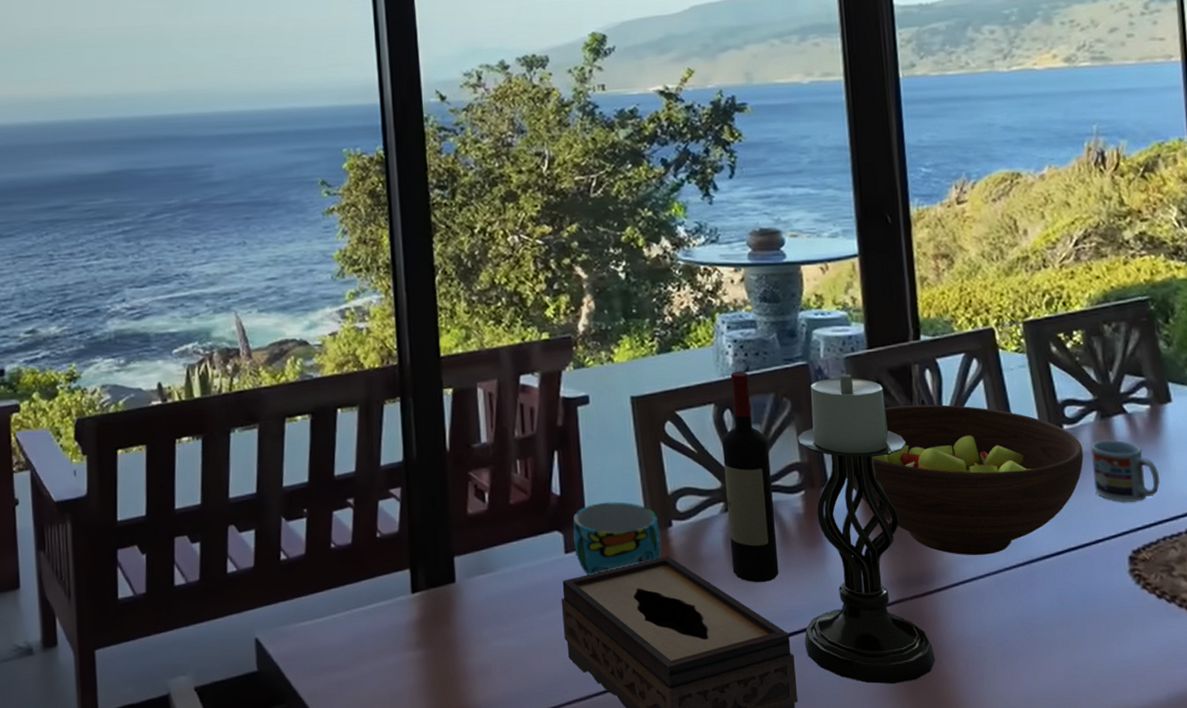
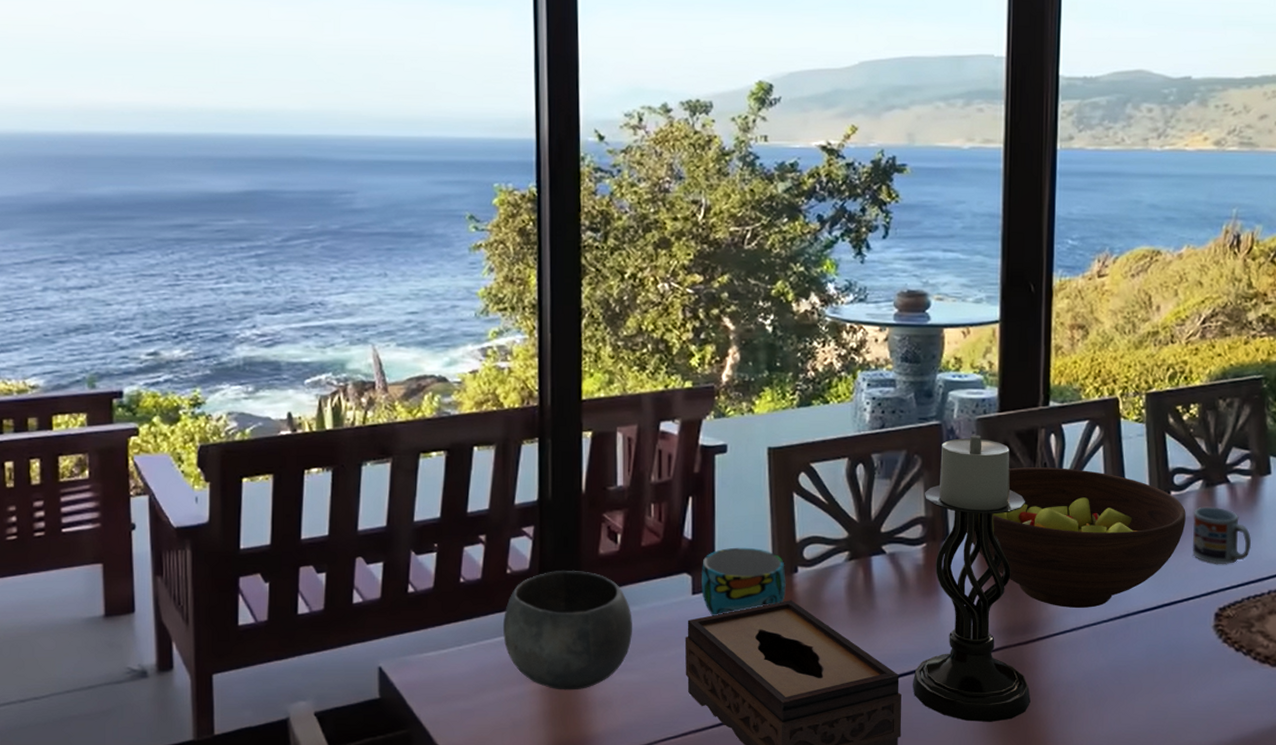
bowl: none [375,532,507,659] -> present [502,571,632,690]
wine bottle: present [722,371,779,583] -> none [851,428,897,628]

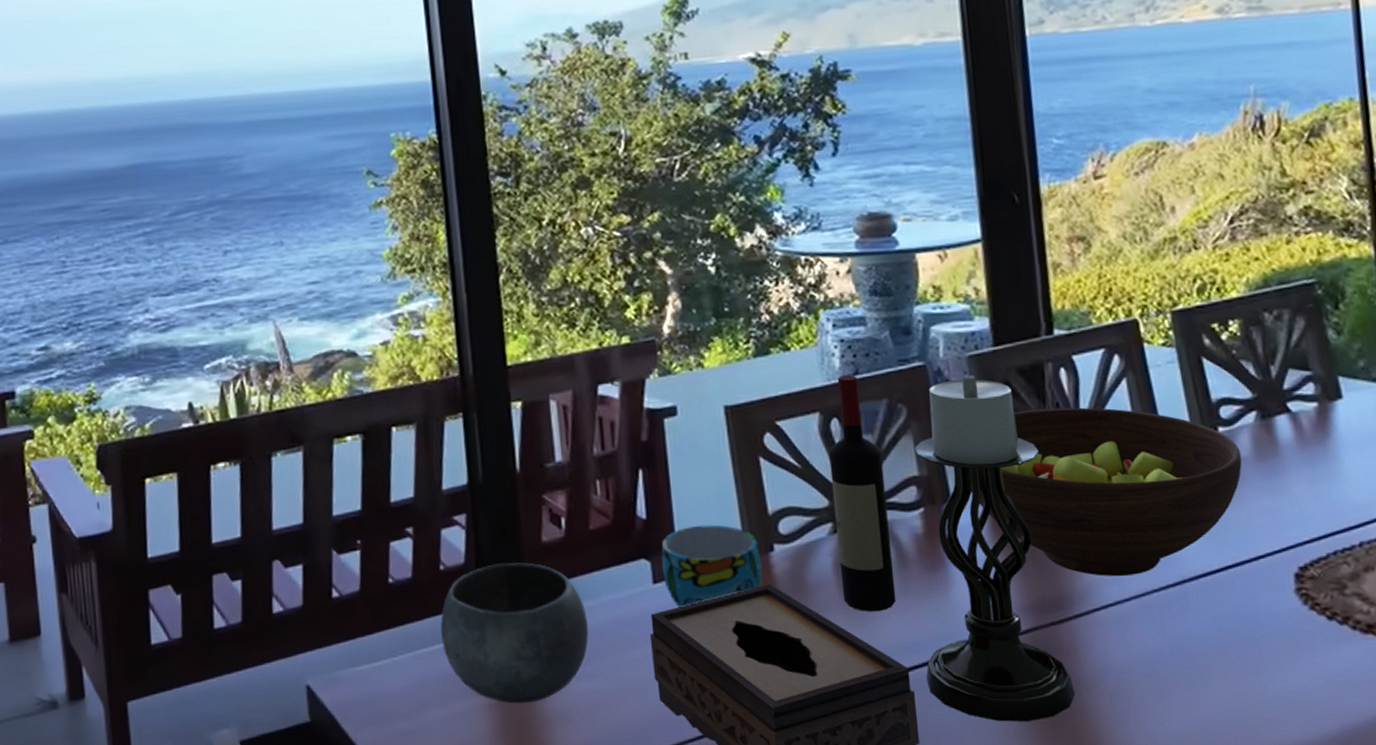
wine bottle: none [851,428,897,628] -> present [829,375,897,612]
cup: present [1192,506,1251,565] -> none [1250,443,1329,514]

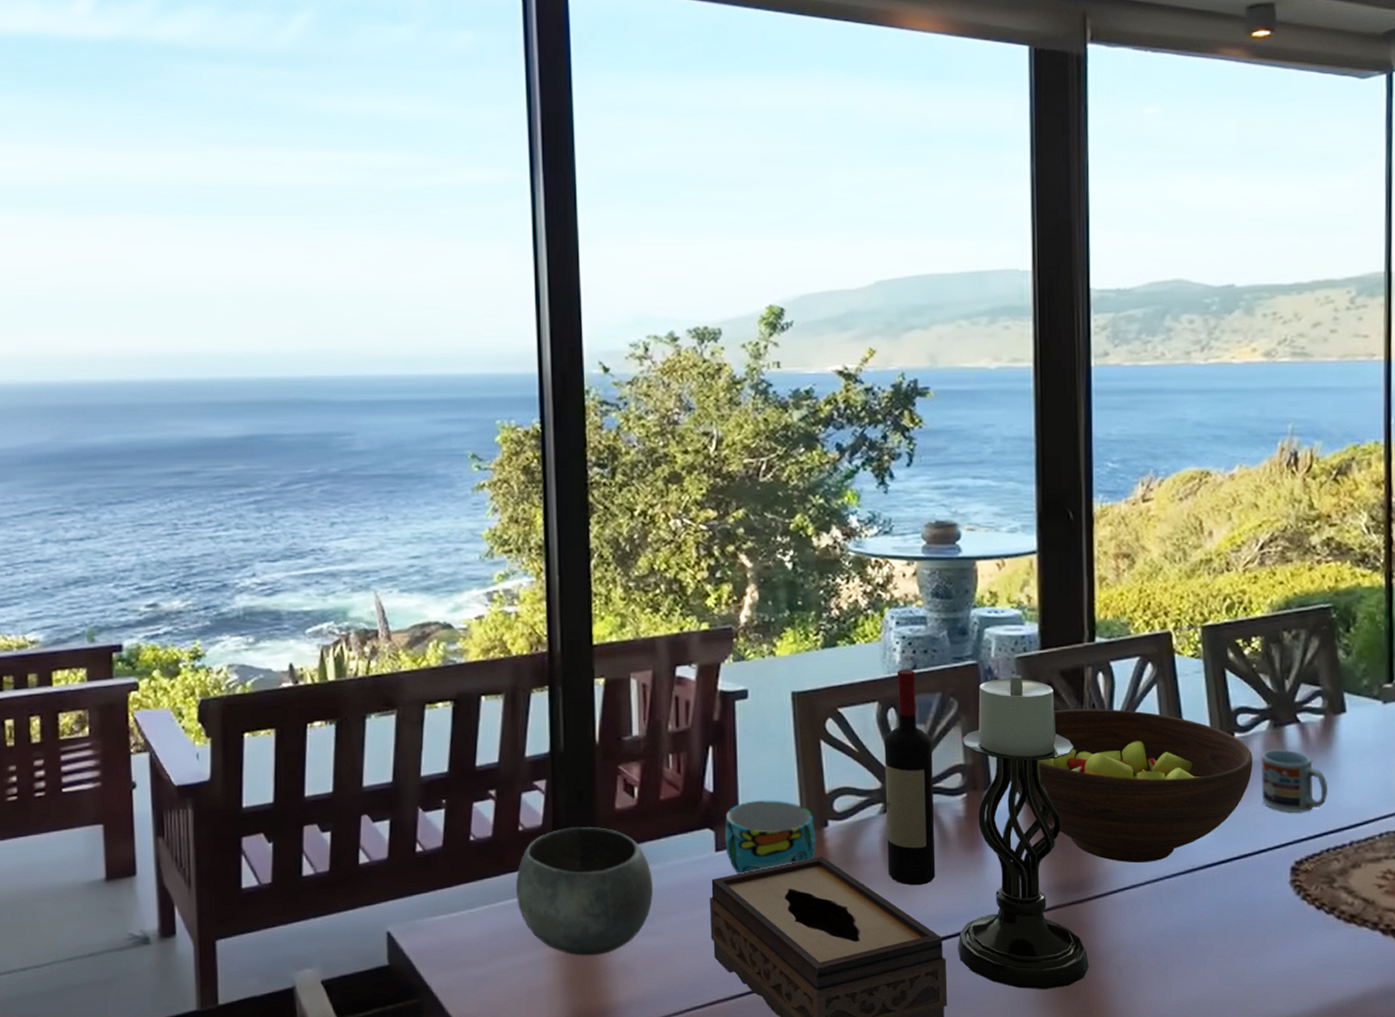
cup: none [1250,443,1329,514] -> present [1261,749,1328,814]

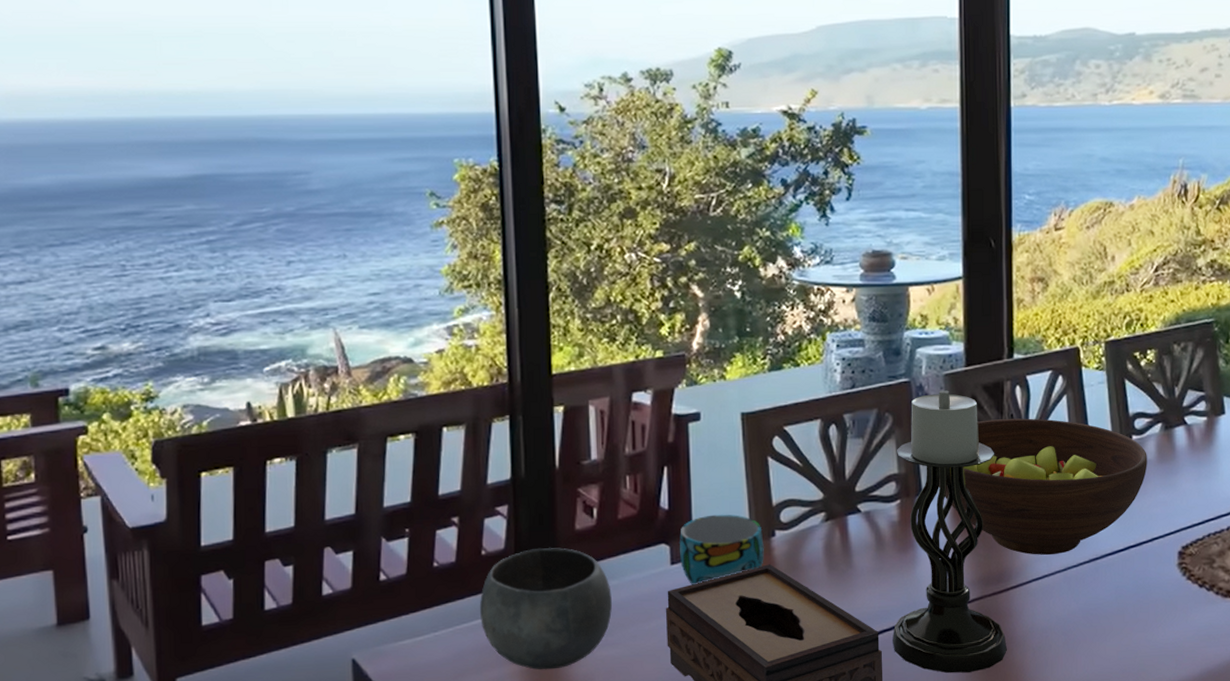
wine bottle: present [884,669,936,886] -> none [826,388,873,587]
cup: present [1261,749,1328,814] -> none [1154,448,1209,505]

